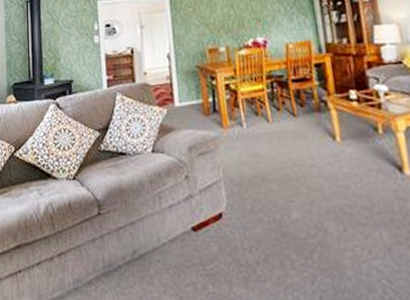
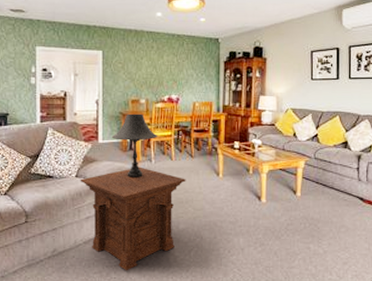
side table: none [157,133,292,283] -> present [80,166,186,271]
table lamp: none [189,65,247,151] -> present [111,113,158,179]

